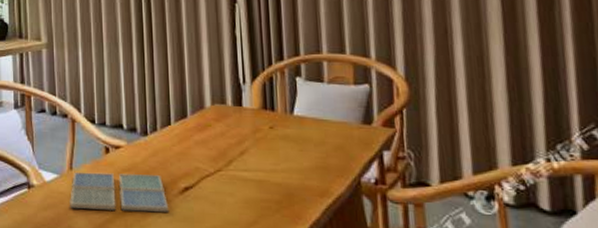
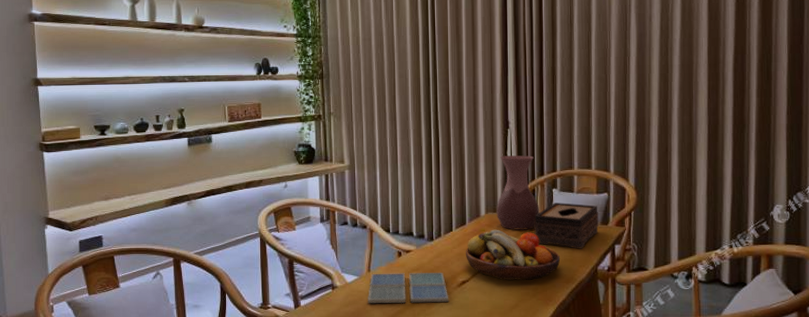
fruit bowl: none [188,124,311,191] -> present [466,229,561,280]
vase: none [225,35,280,127] -> present [496,155,539,230]
tissue box: none [273,94,359,154] -> present [534,203,599,249]

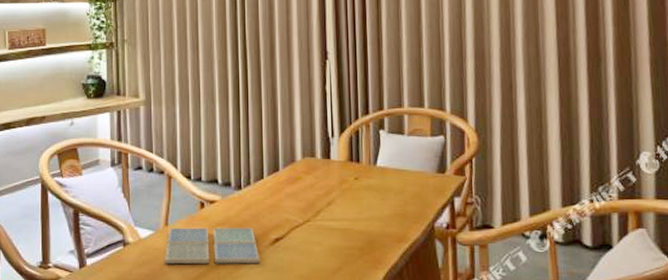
fruit bowl: present [466,229,561,280] -> none [279,177,391,238]
vase: present [496,155,539,230] -> none [314,91,364,178]
tissue box: present [534,203,599,249] -> none [358,146,434,202]

